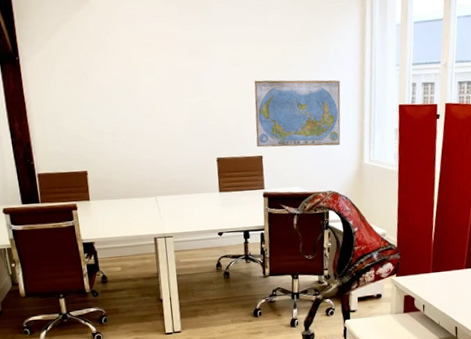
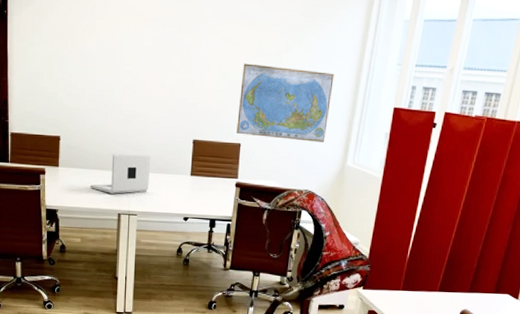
laptop: none [123,177,181,220] -> present [90,154,151,194]

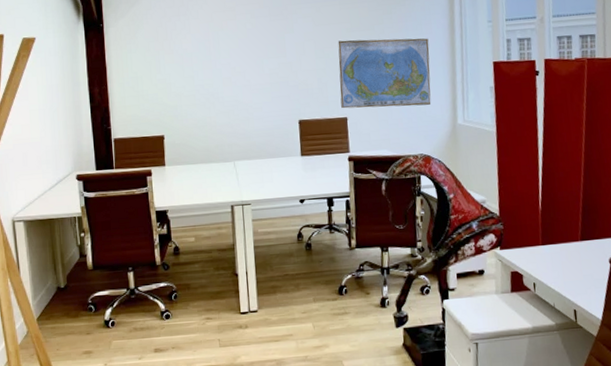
laptop: present [90,154,151,194] -> none [199,141,260,186]

